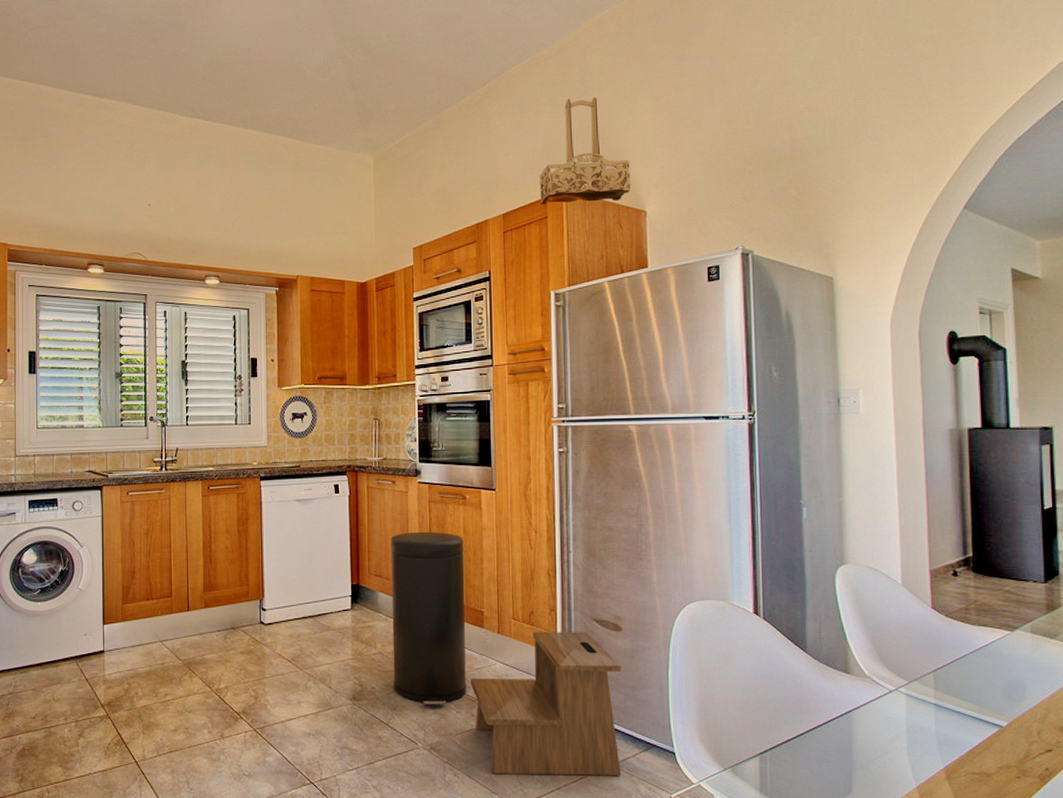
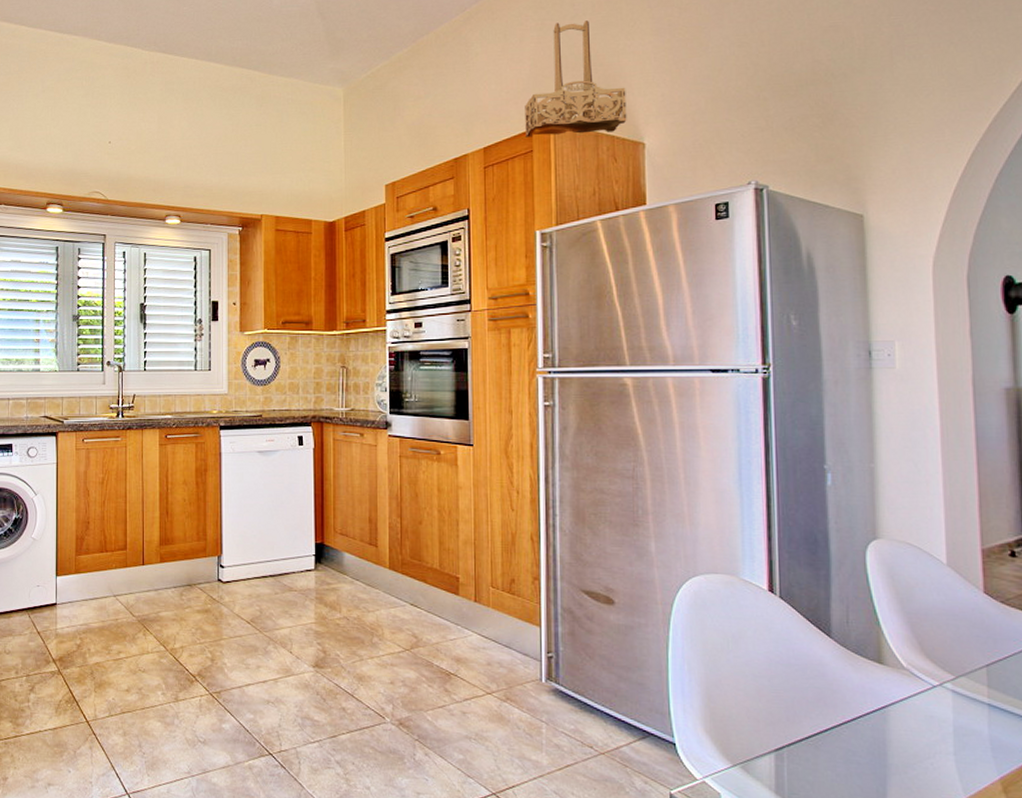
pedal bin: present [390,531,466,704] -> none [358,488,439,677]
step stool: present [471,632,621,776] -> none [444,601,614,766]

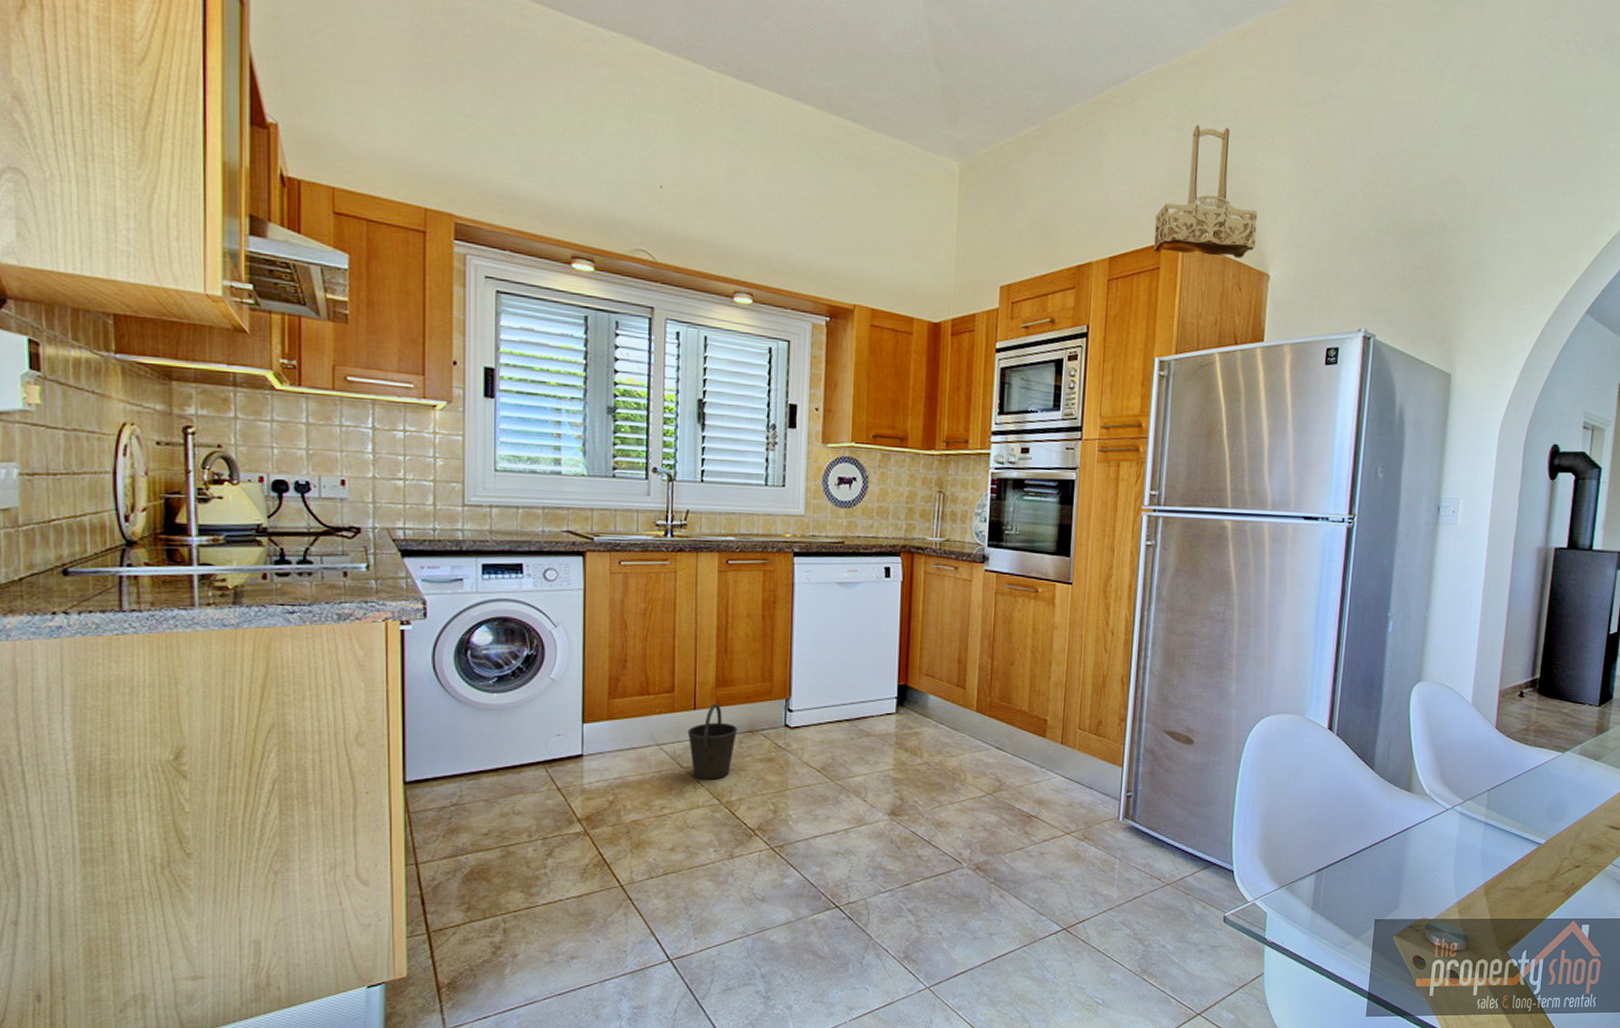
bucket: none [138,560,179,629] -> present [687,703,738,780]

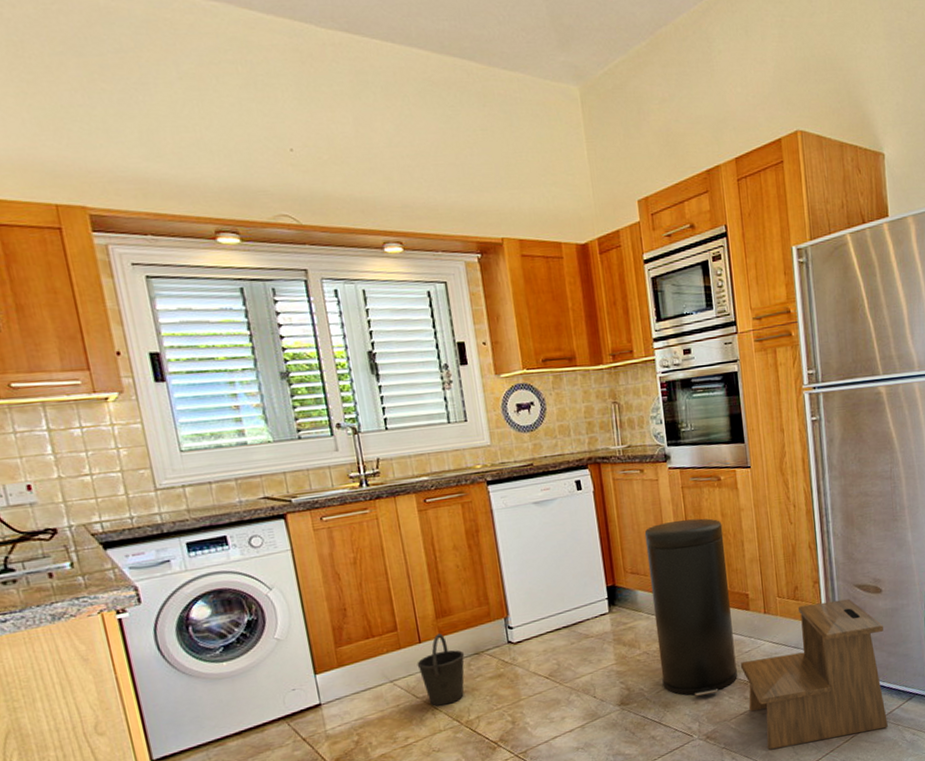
pedal bin: none [939,627,1032,821] -> present [644,518,738,696]
step stool: none [1026,743,1189,895] -> present [741,598,888,749]
decorative basket: present [1154,124,1258,258] -> none [772,19,867,147]

